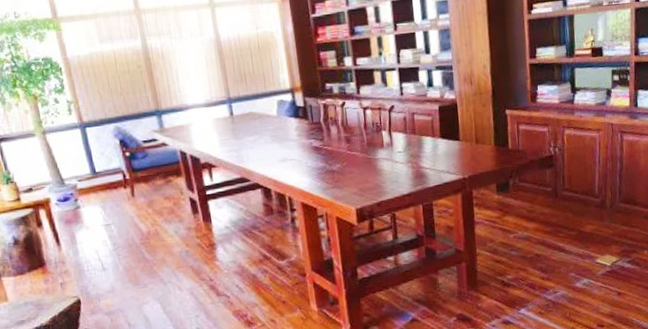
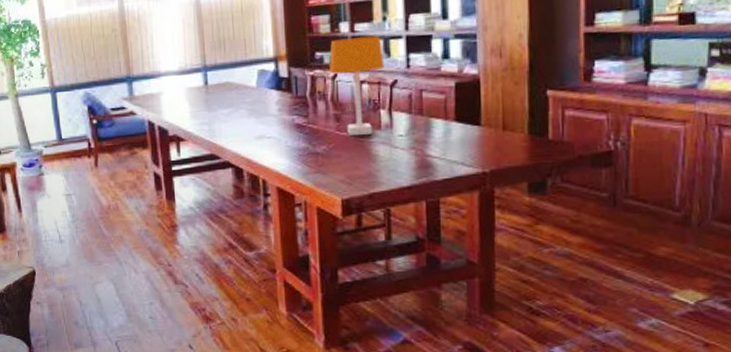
desk lamp: none [337,68,383,155] -> present [329,36,385,137]

